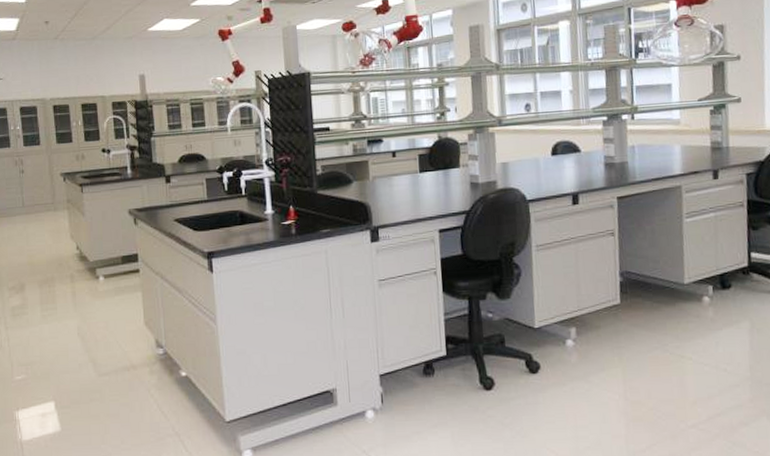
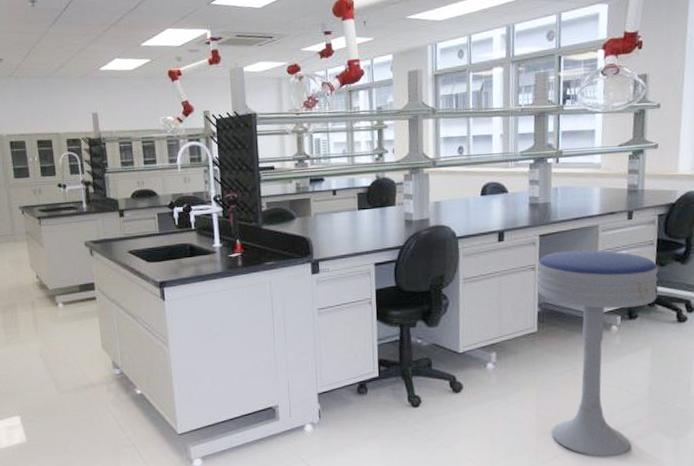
bar stool: none [617,213,752,448] -> present [537,250,659,457]

